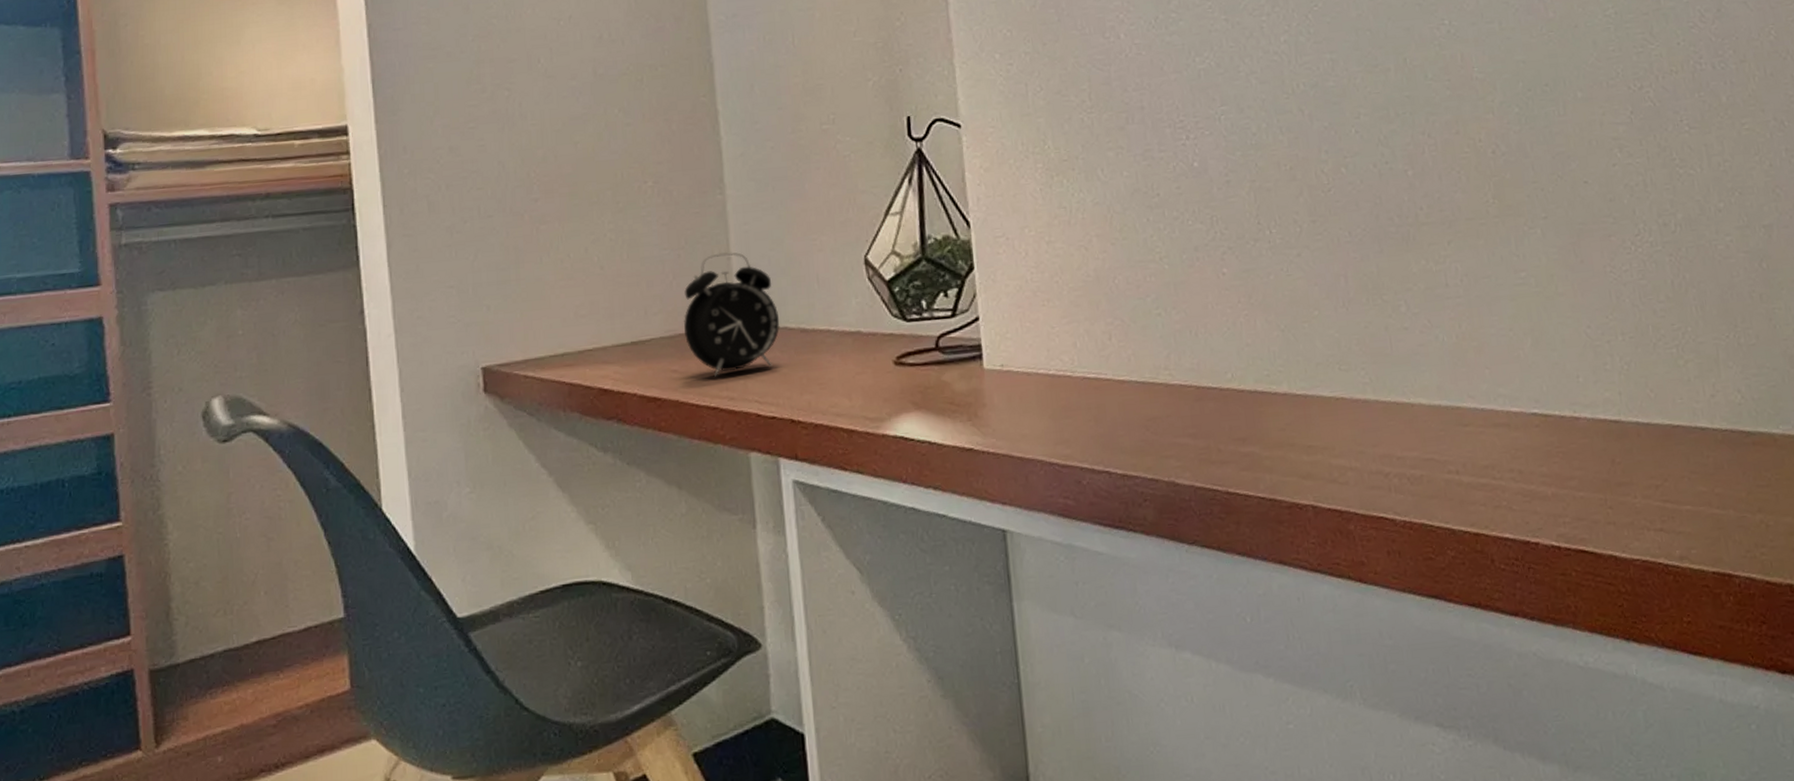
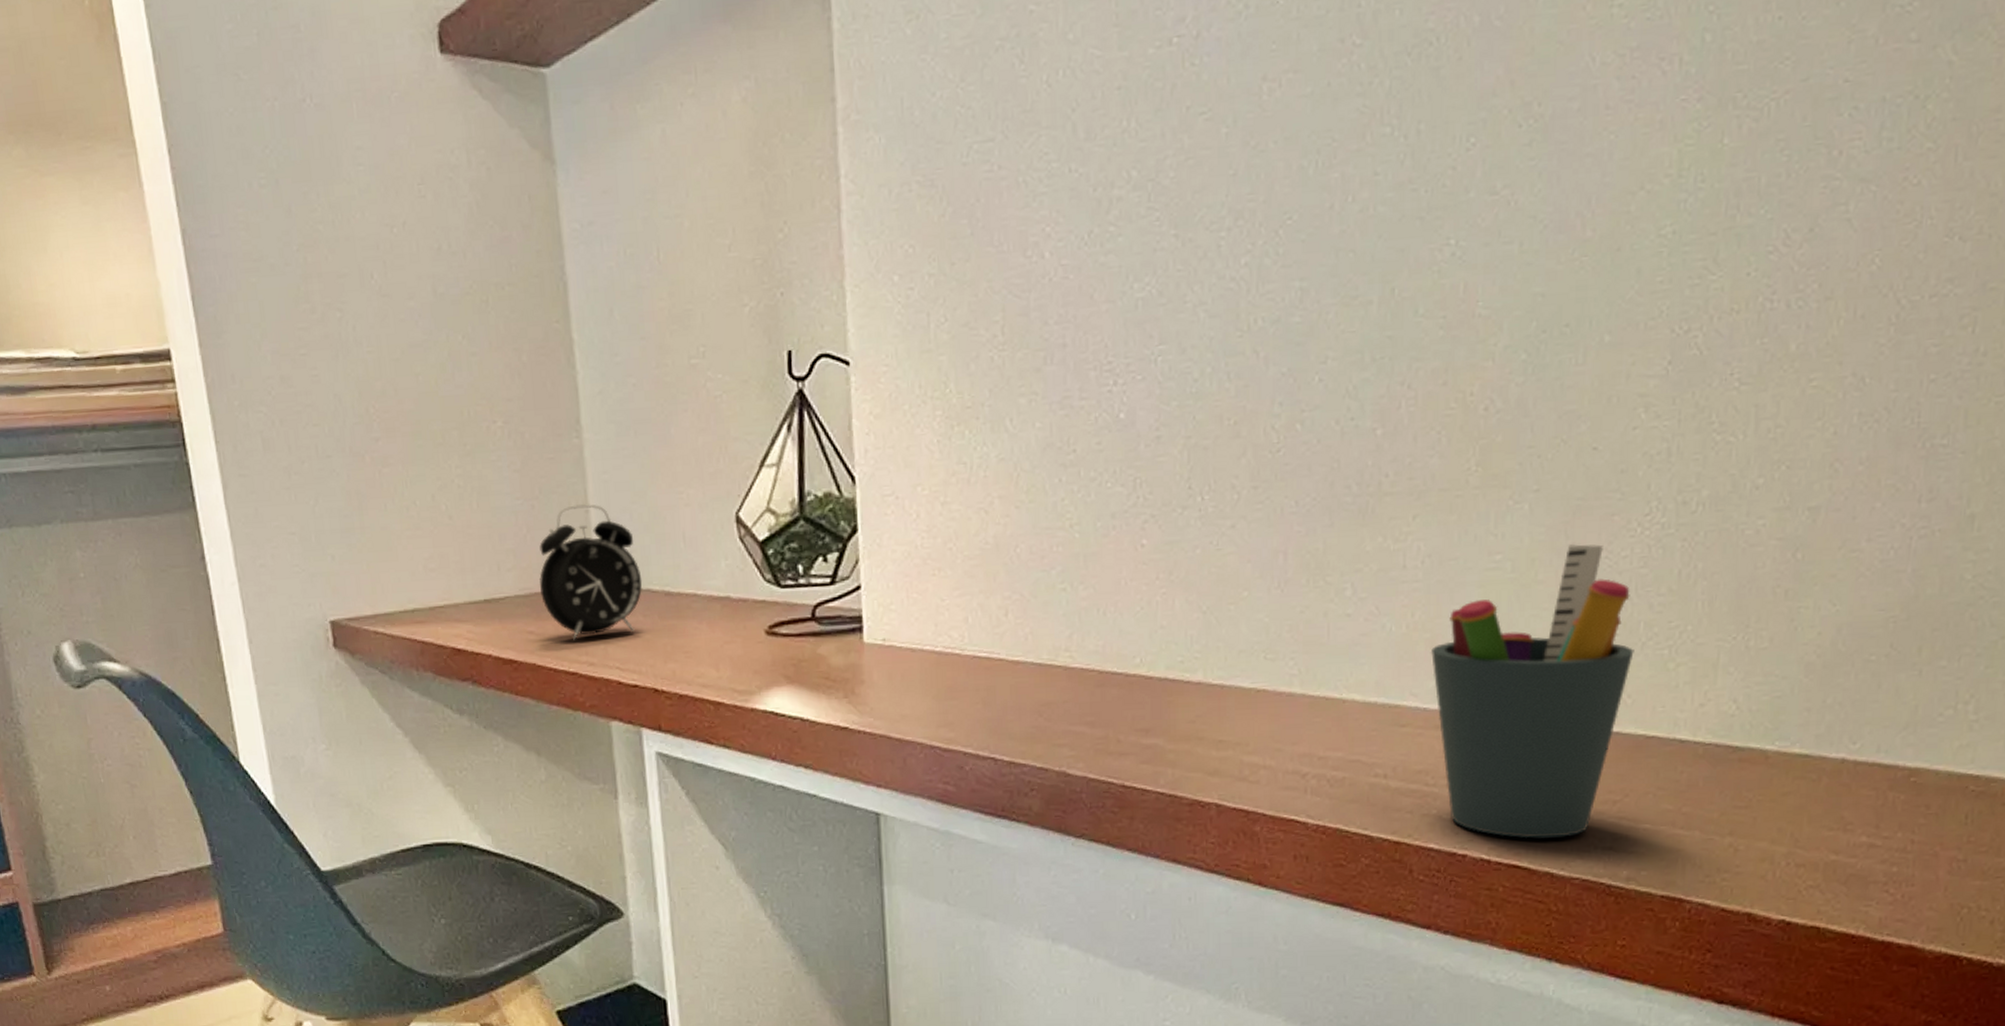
pen holder: none [1479,261,1649,525] -> present [1430,544,1634,839]

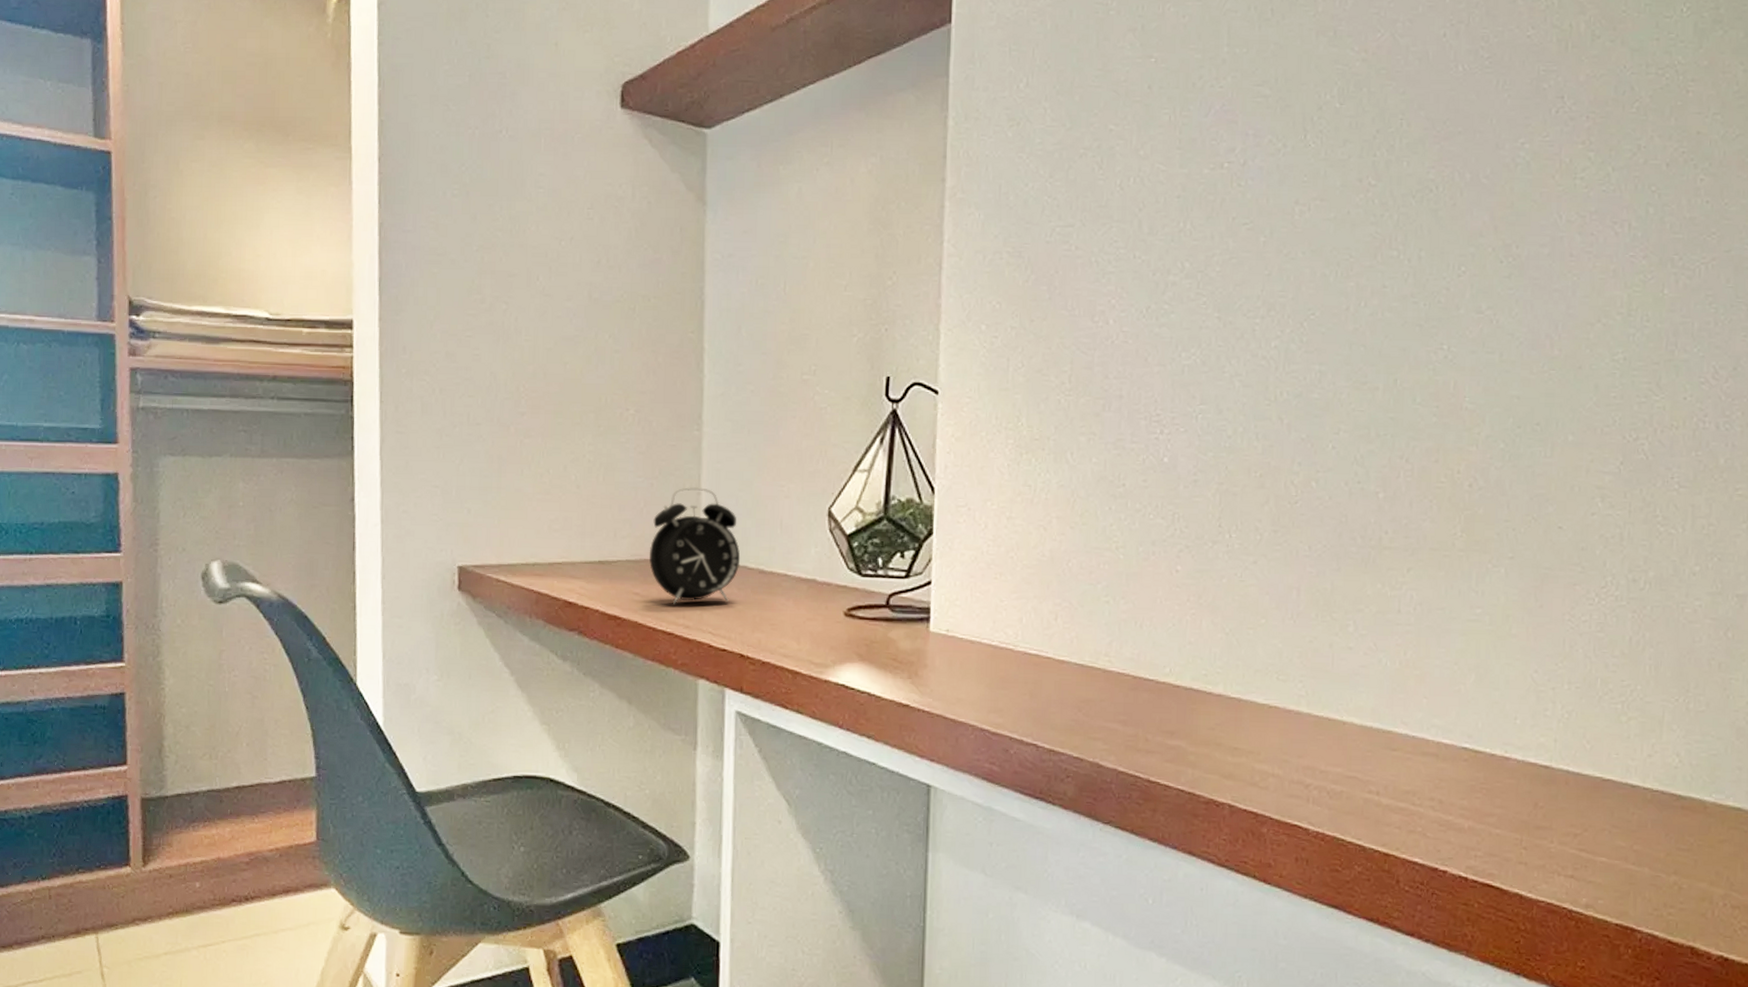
pen holder: present [1430,544,1634,839] -> none [1419,606,1593,863]

